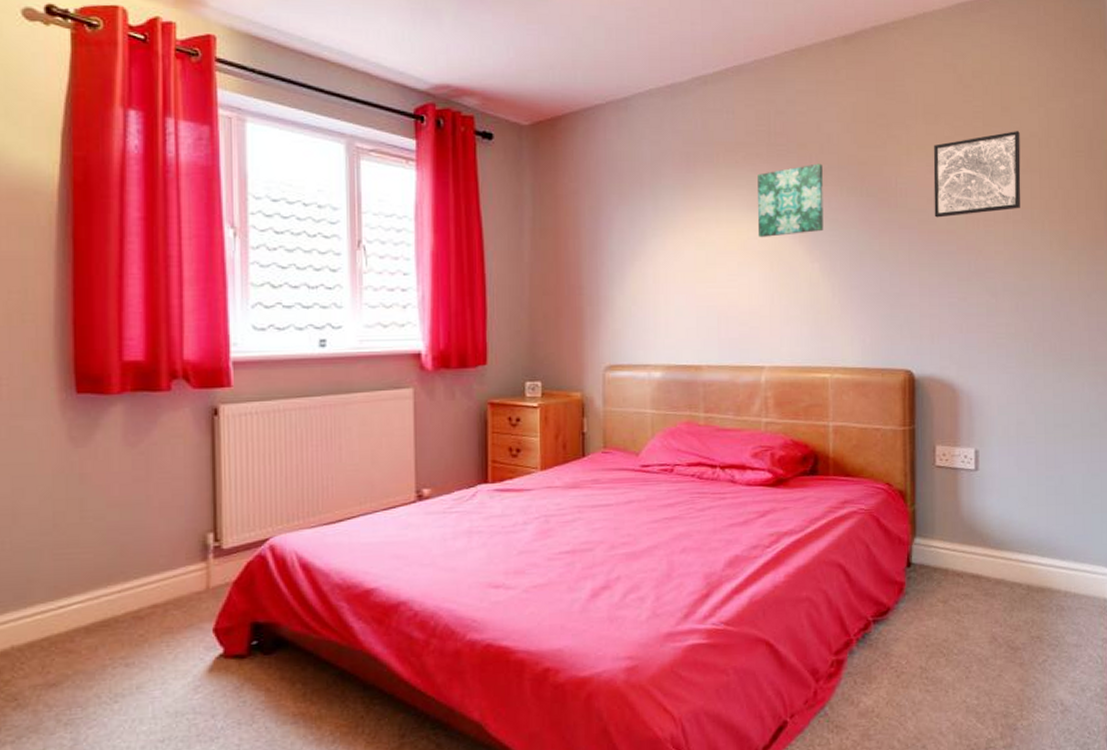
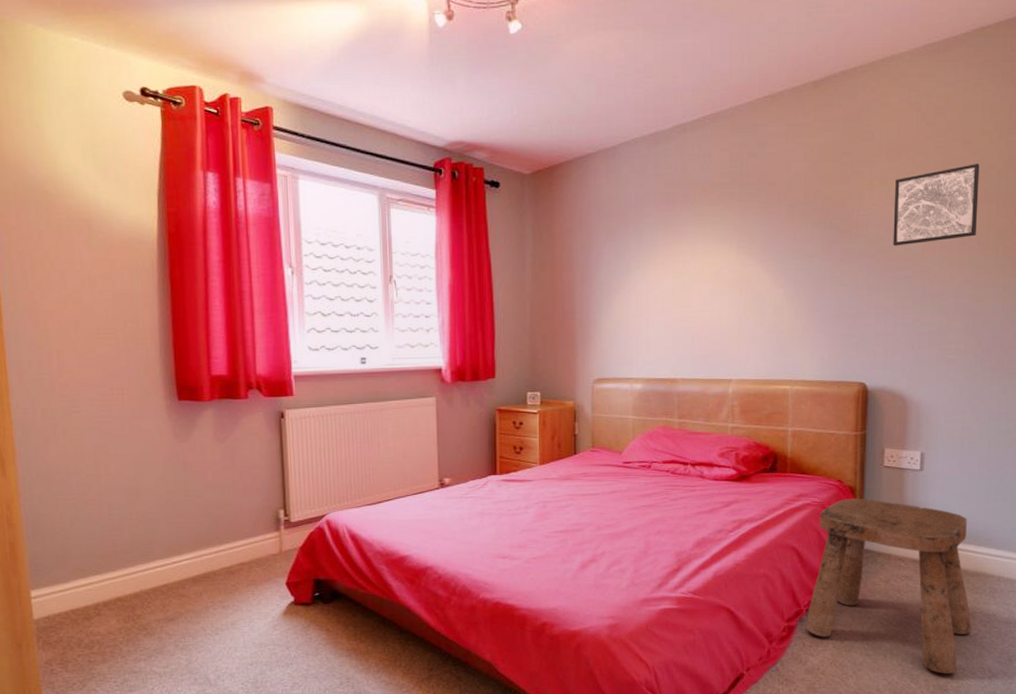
wall art: present [757,163,824,238] -> none [729,200,790,268]
stool: none [856,504,1040,711] -> present [805,498,972,674]

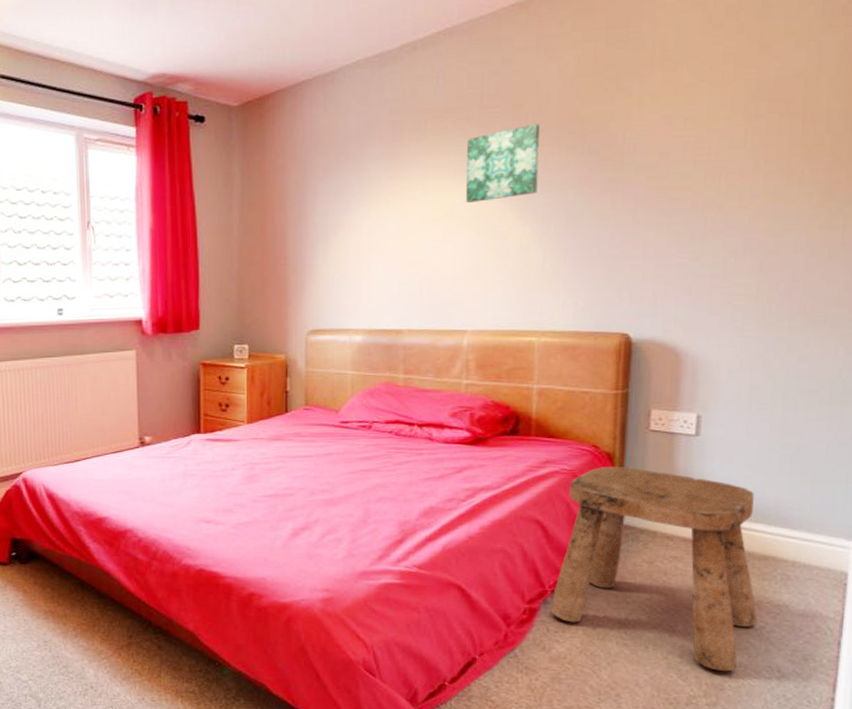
wall art: none [729,200,790,268] -> present [465,123,540,204]
wall art: present [893,164,980,246] -> none [667,71,781,174]

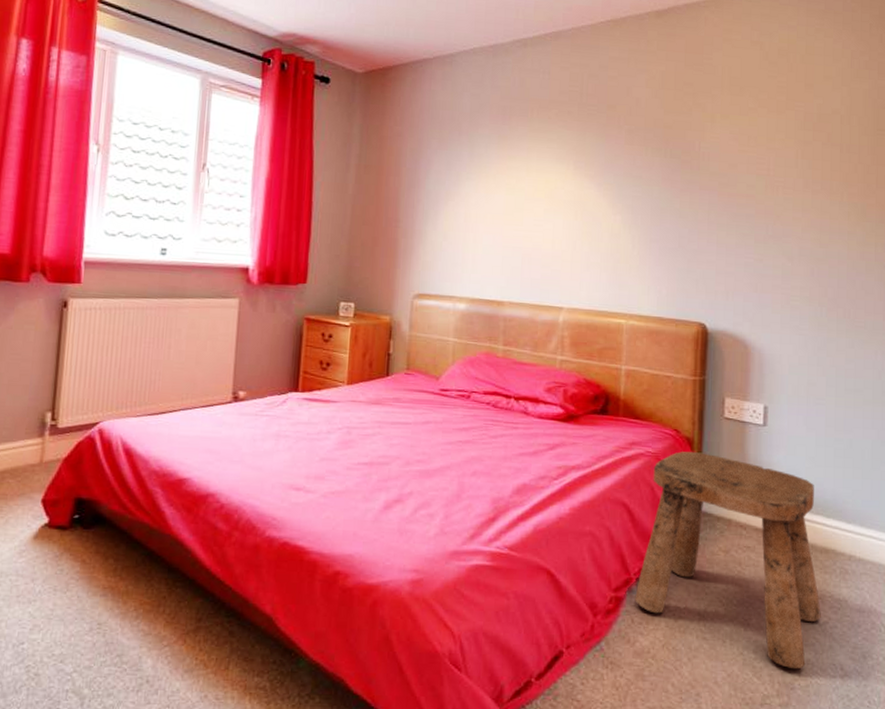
wall art: present [465,123,540,204] -> none [564,124,630,189]

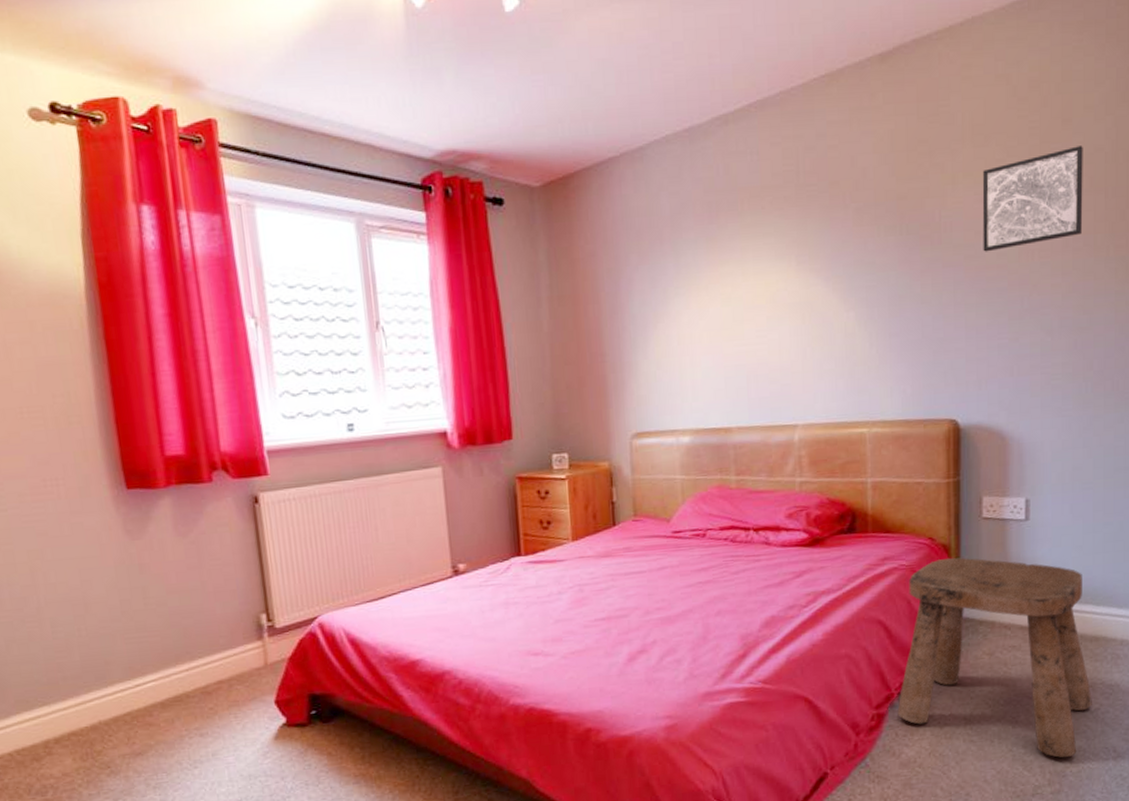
wall art: none [735,107,822,183] -> present [982,146,1083,252]

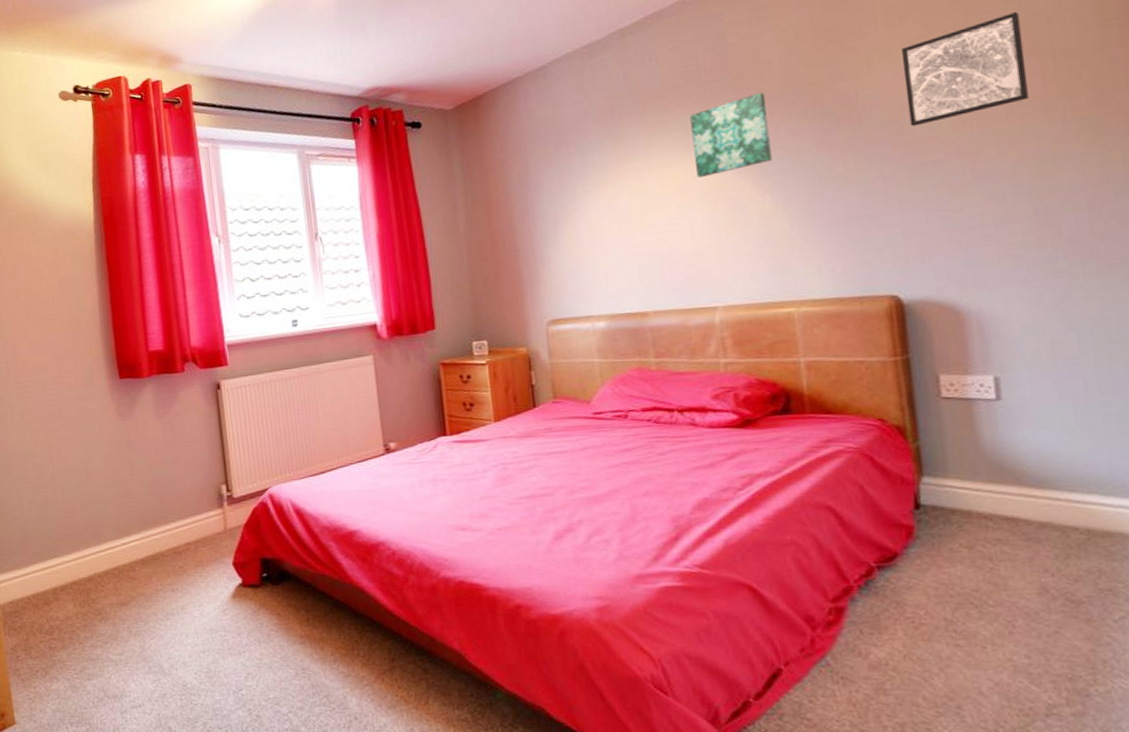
wall art: none [786,202,859,289] -> present [690,92,772,178]
stool: present [897,557,1092,758] -> none [858,440,1115,674]

